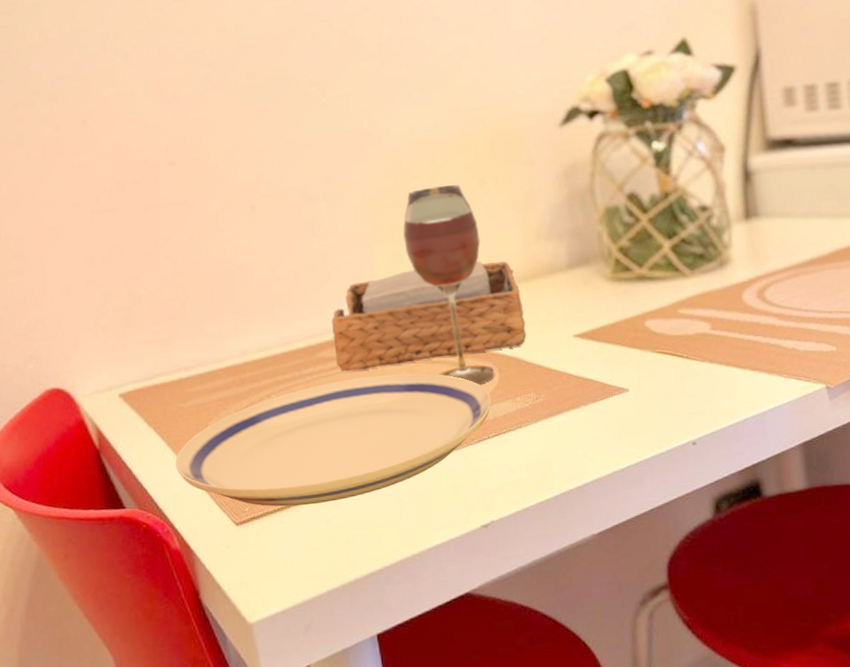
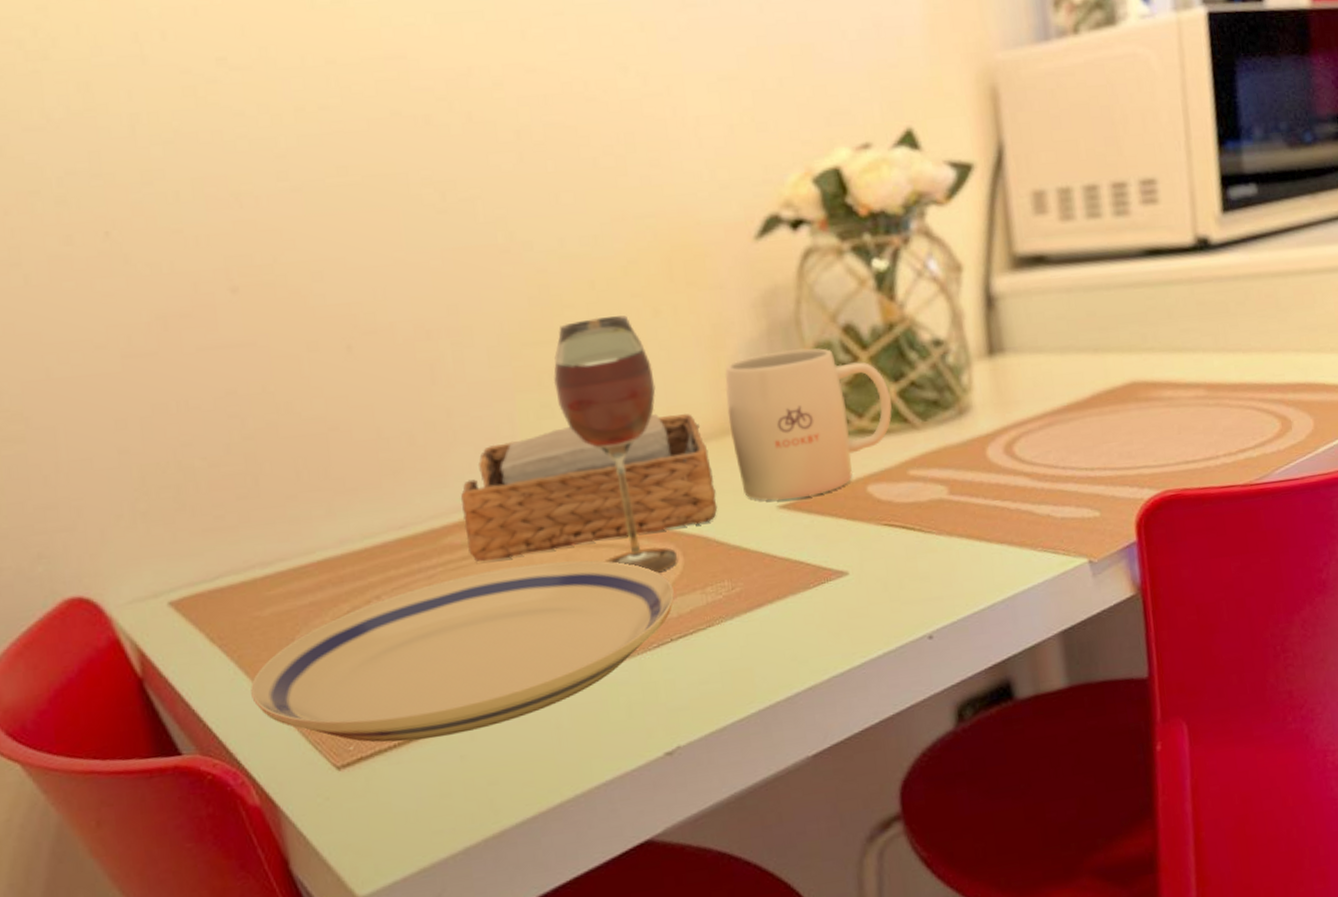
mug: none [534,211,666,331] -> present [724,348,892,501]

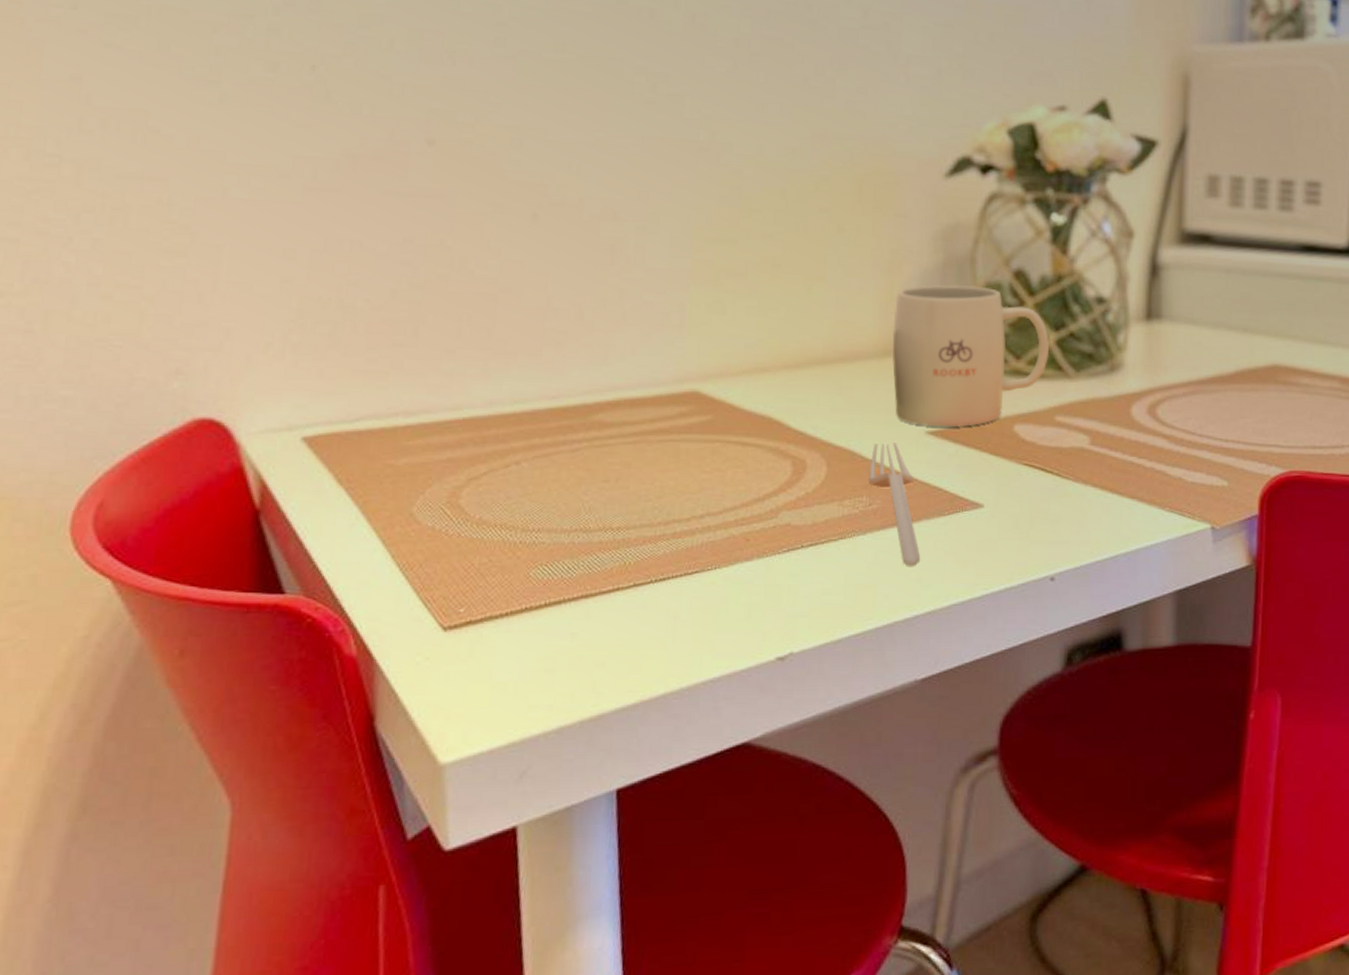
plate: present [250,560,675,743] -> none [369,452,813,611]
napkin holder: present [460,413,718,562] -> none [616,325,869,443]
wineglass: present [553,315,677,573] -> none [729,225,828,479]
fork: none [726,522,793,646] -> present [868,442,921,567]

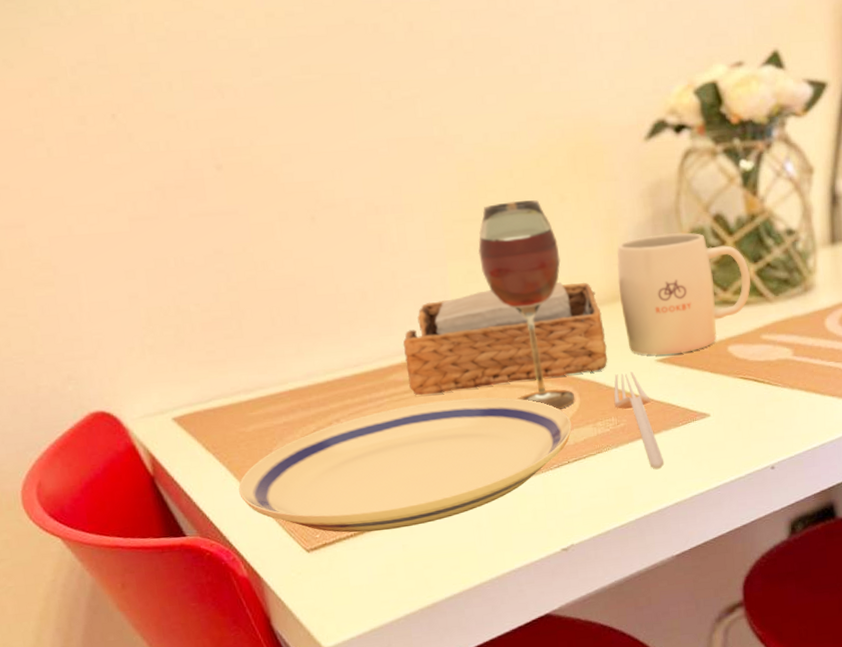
plate: none [369,452,813,611] -> present [238,397,572,533]
napkin holder: none [616,325,869,443] -> present [402,281,608,395]
wineglass: none [729,225,828,479] -> present [478,200,575,410]

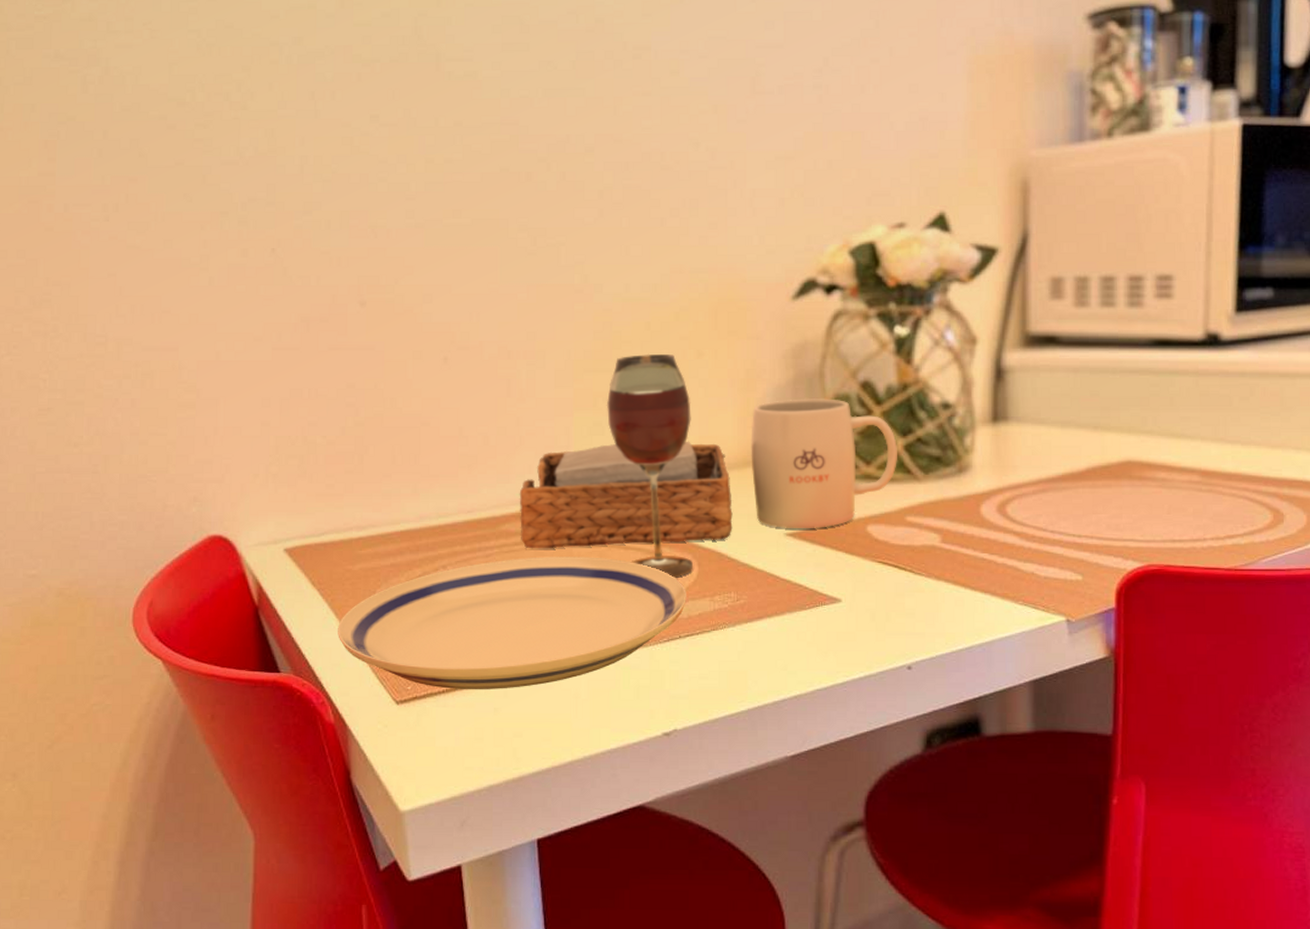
fork: present [613,372,665,470] -> none [735,544,786,656]

